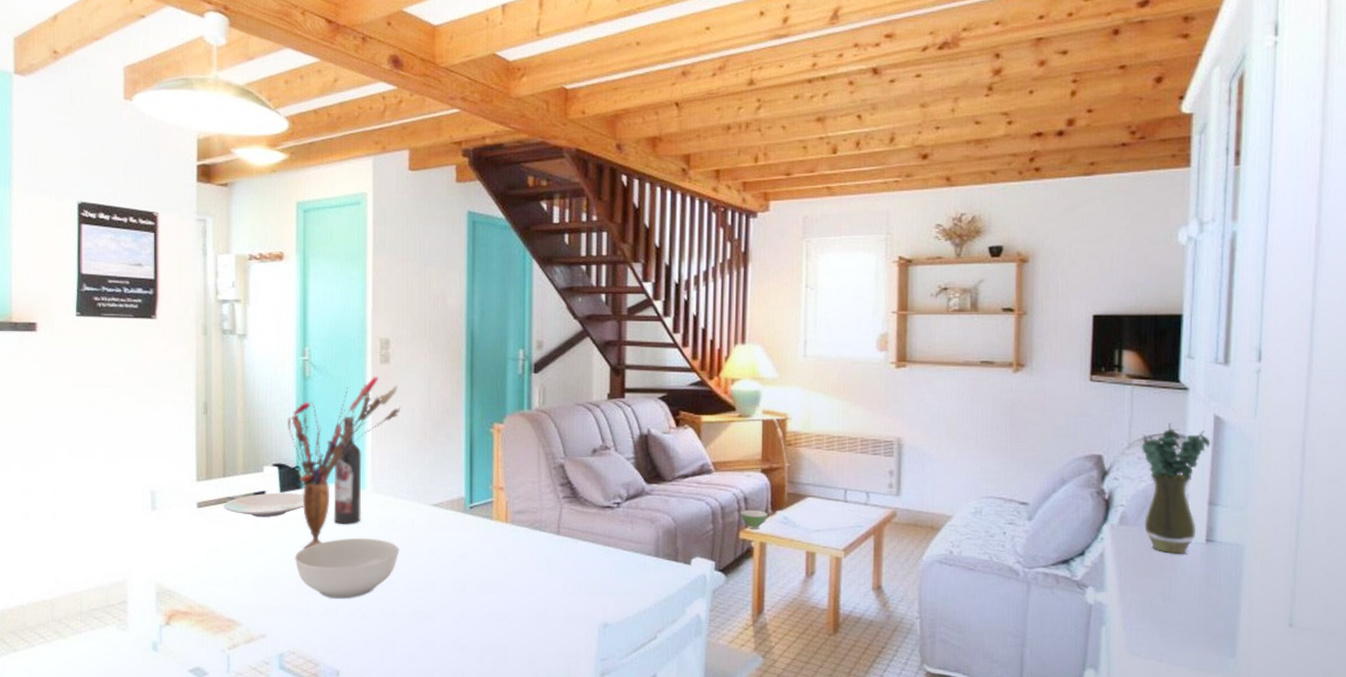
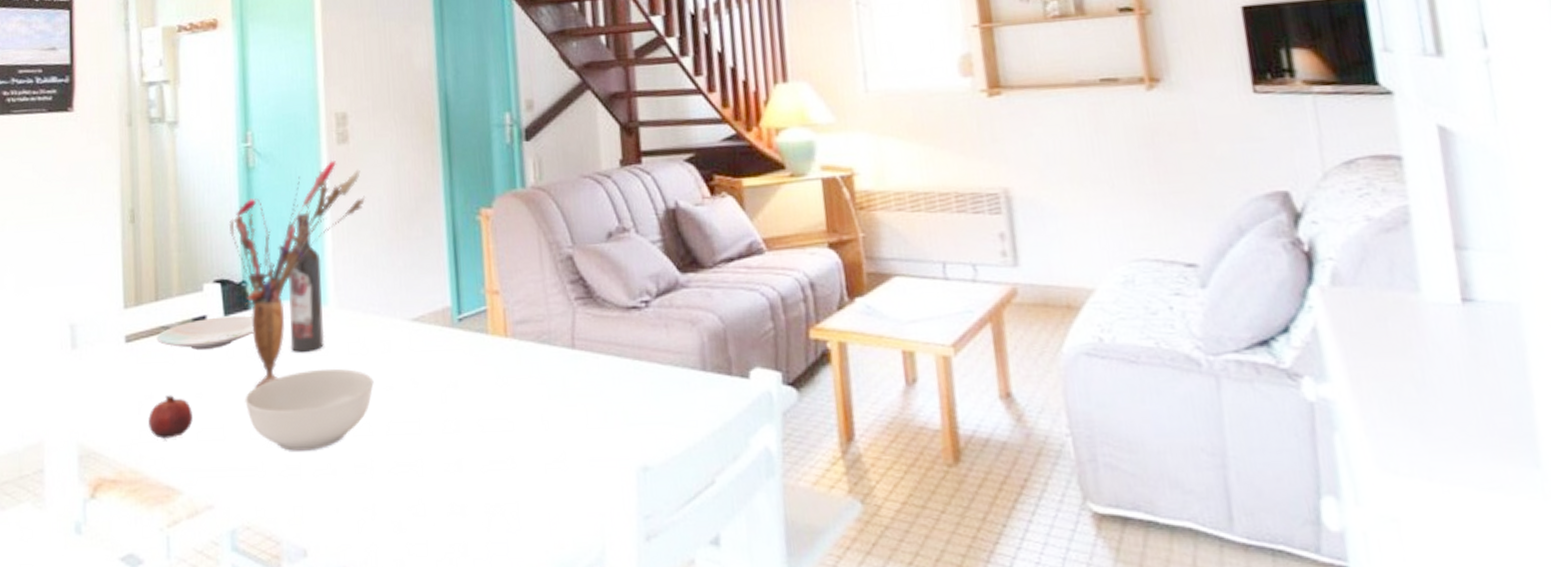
fruit: none [215,550,251,584] -> present [148,395,193,440]
bowl: present [740,509,769,529] -> none [806,298,845,325]
vase: present [1141,423,1211,554] -> none [1341,141,1445,322]

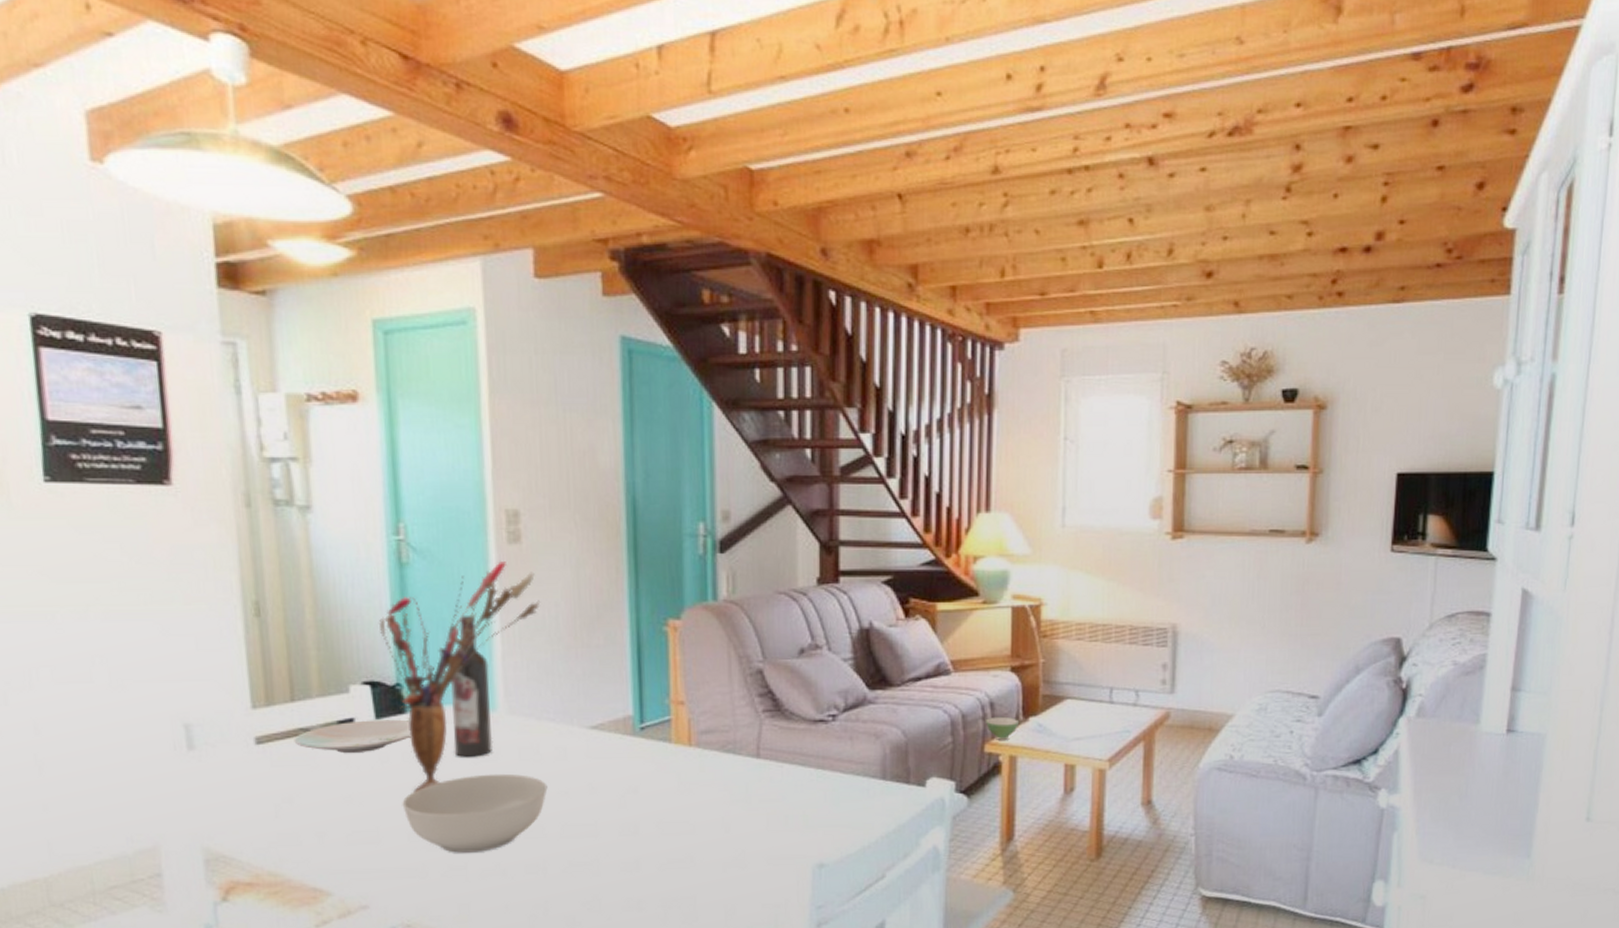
fruit: present [148,395,193,440] -> none [288,798,342,843]
bowl: none [806,298,845,325] -> present [985,716,1020,740]

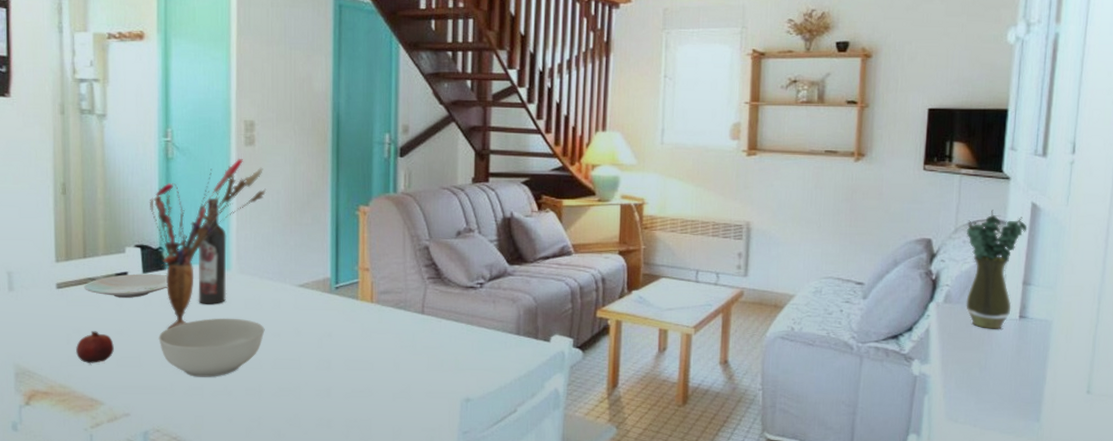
fruit: none [288,798,342,843] -> present [76,331,114,364]
bowl: present [985,716,1020,740] -> none [597,289,625,308]
vase: none [1443,599,1517,747] -> present [966,210,1027,329]

